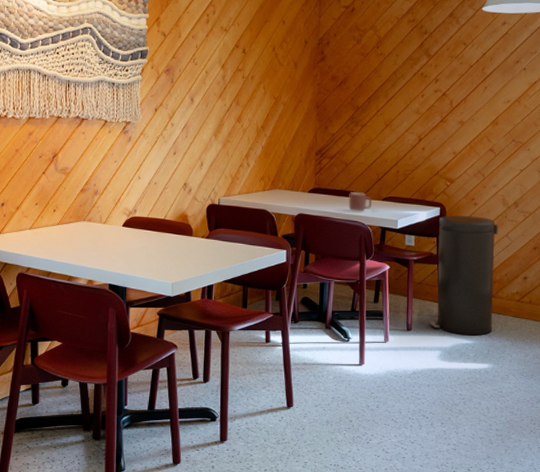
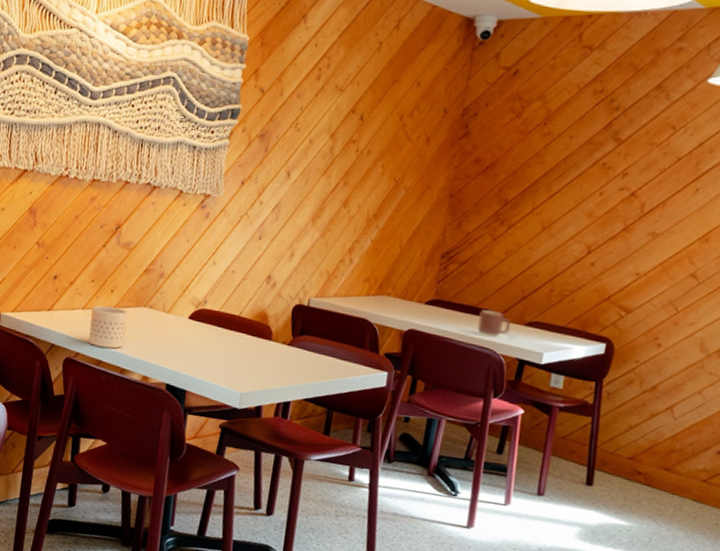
mug: none [37,224,69,260] -> present [88,305,127,349]
pedal bin: present [429,215,498,336] -> none [569,355,689,518]

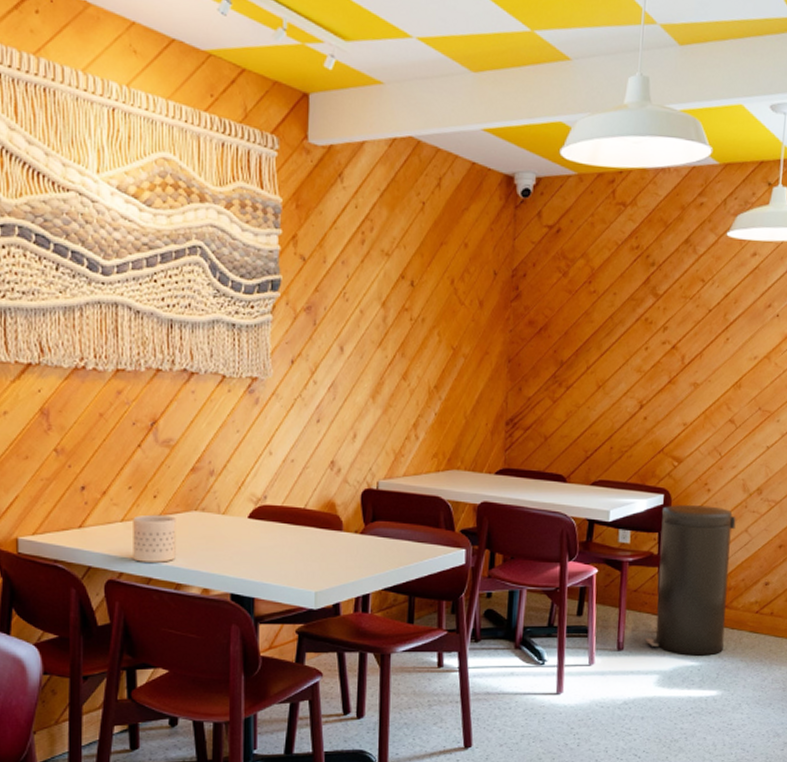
mug: present [477,309,511,338] -> none [547,473,577,500]
pedal bin: none [569,355,689,518] -> present [645,505,736,656]

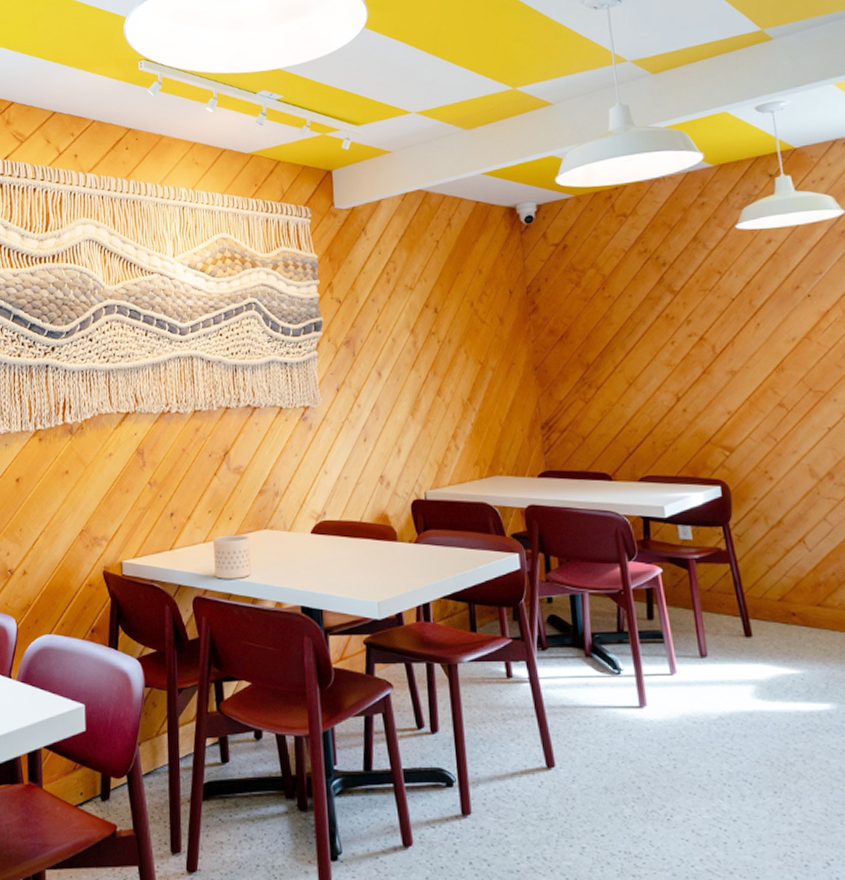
pedal bin: present [645,505,736,656] -> none [721,495,827,663]

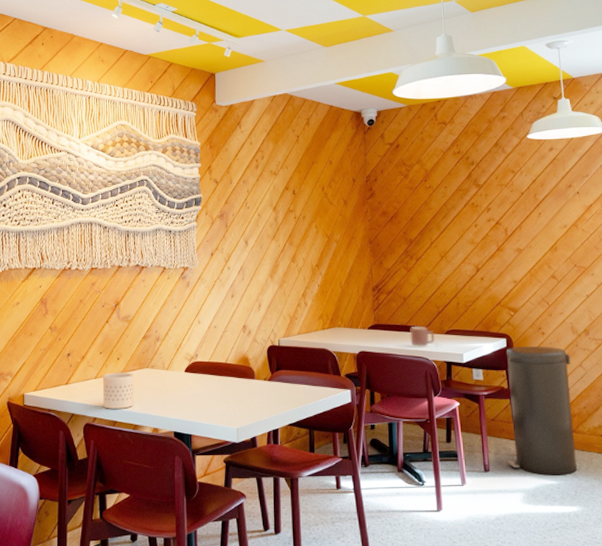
mug: none [592,471,625,499] -> present [410,325,434,347]
pedal bin: none [721,495,827,663] -> present [506,346,577,475]

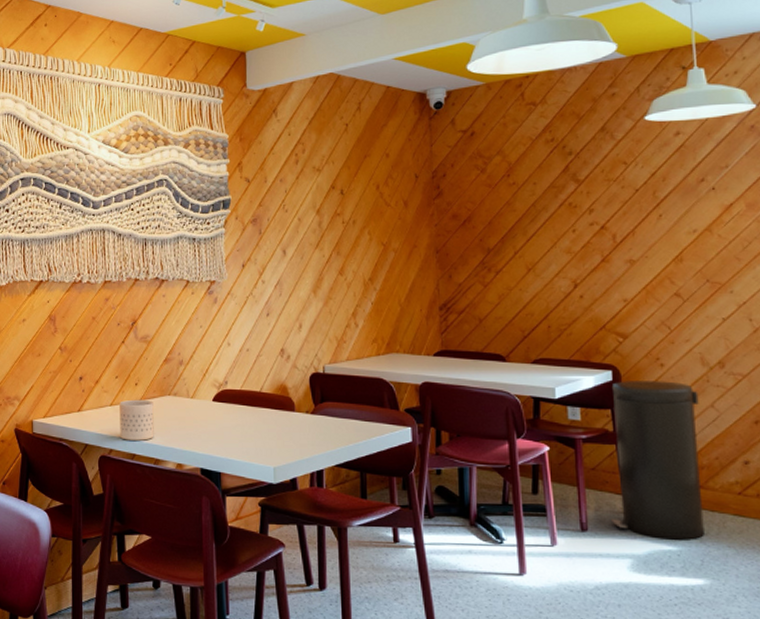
mug: present [410,325,434,347] -> none [486,353,518,379]

